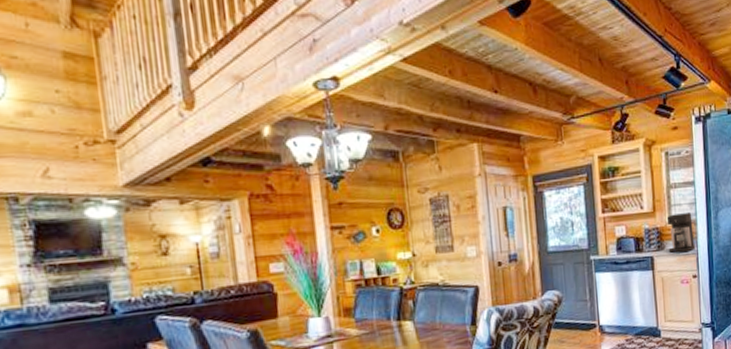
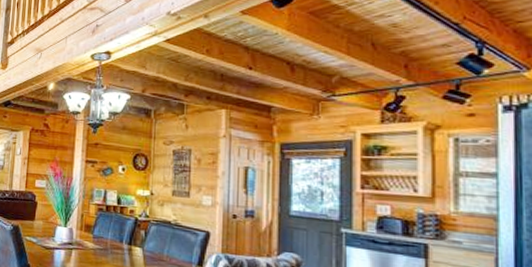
coffee maker: present [668,213,695,254] -> none [451,204,494,249]

